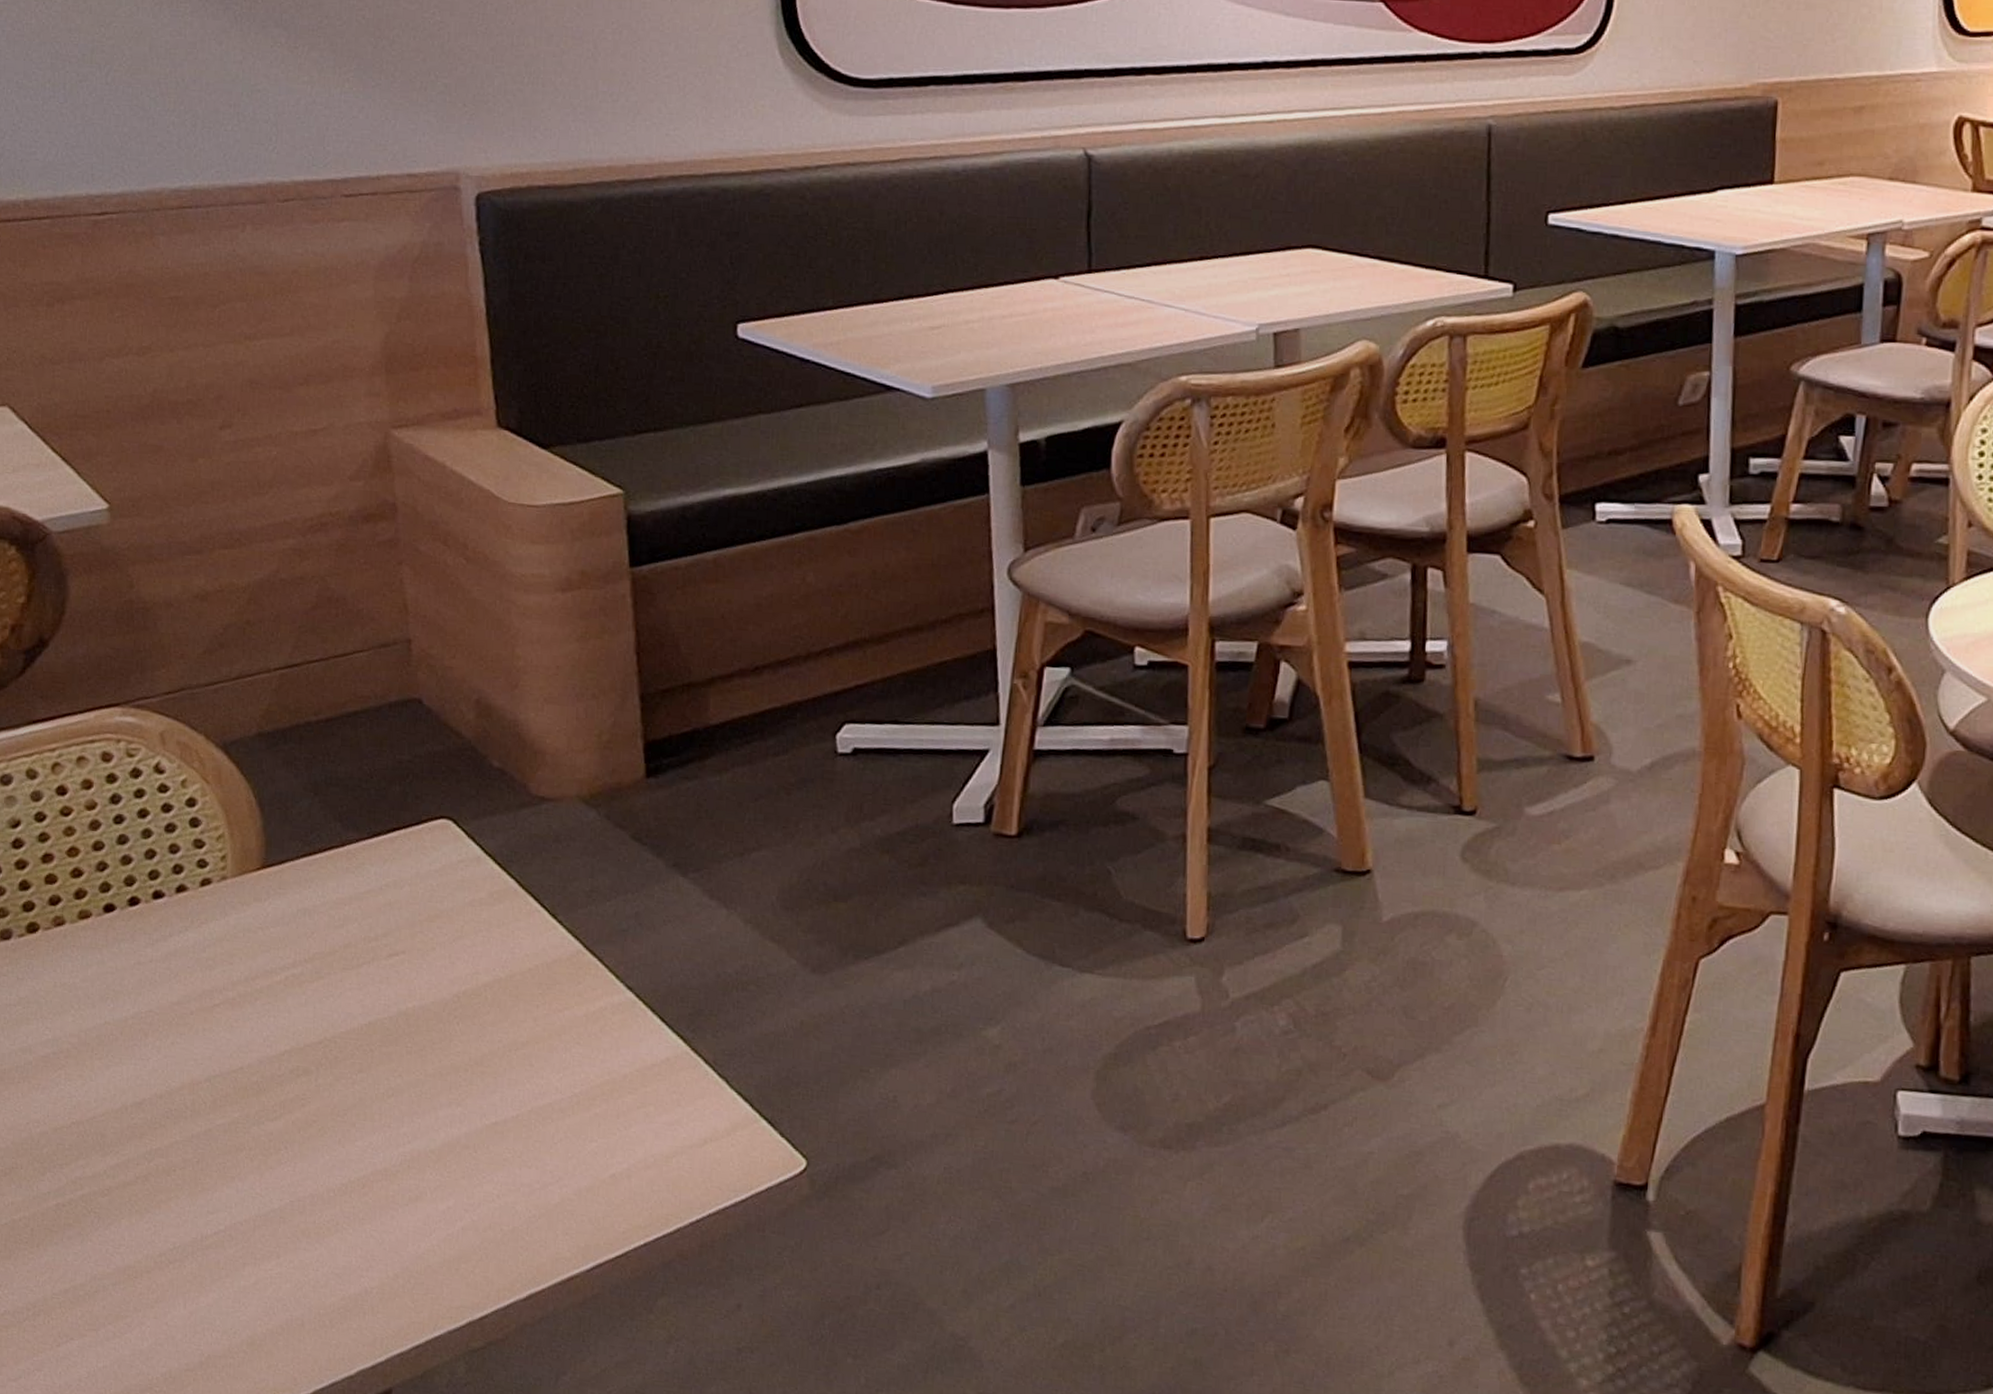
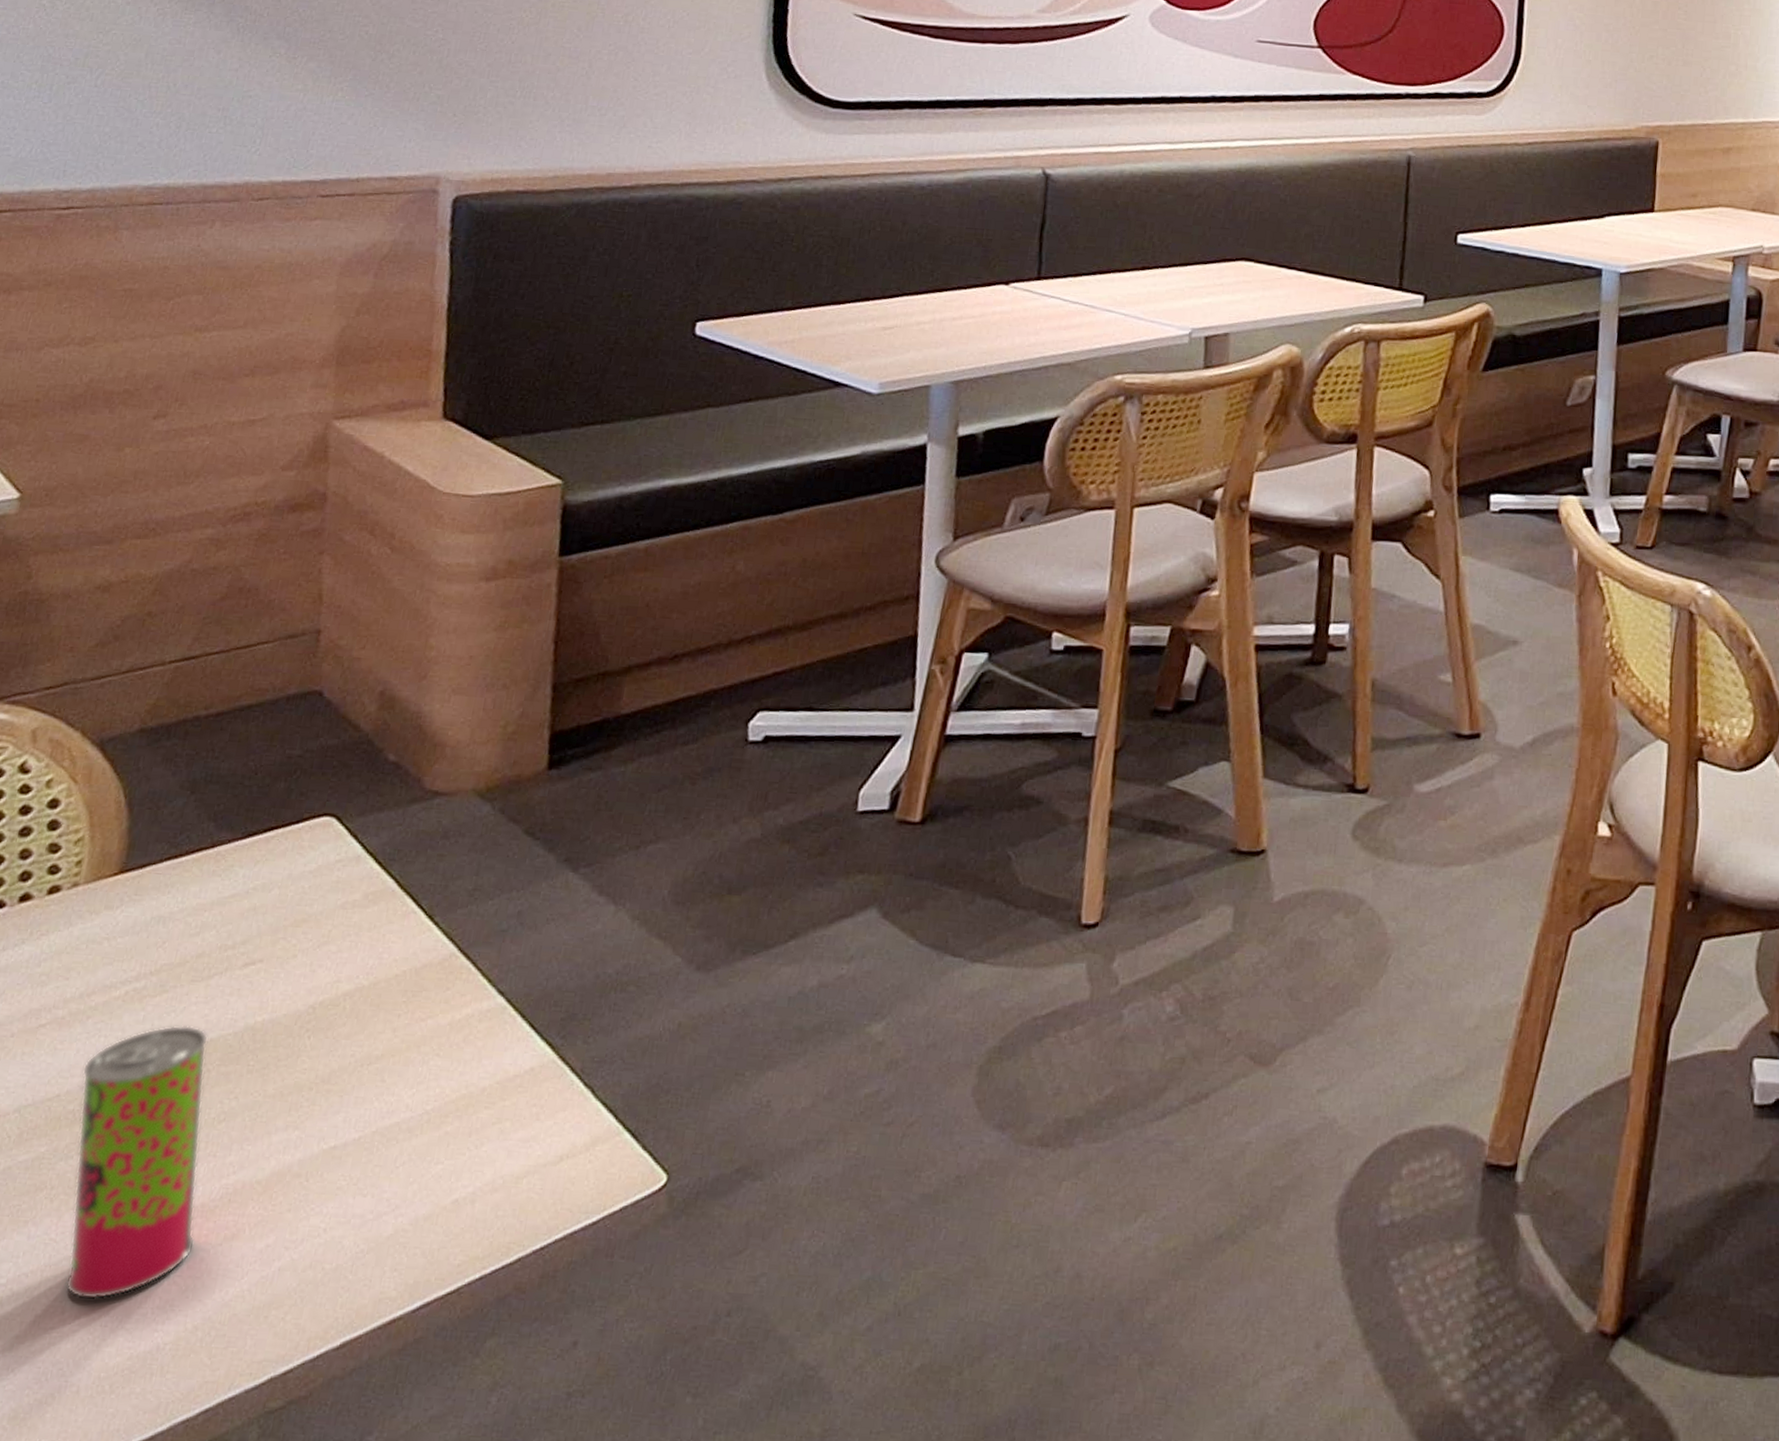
beverage can: none [259,1008,384,1248] -> present [65,1025,208,1300]

